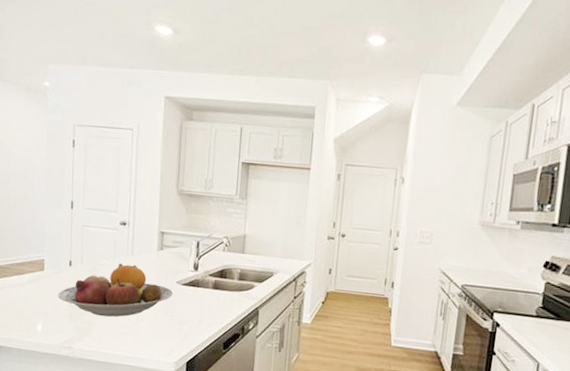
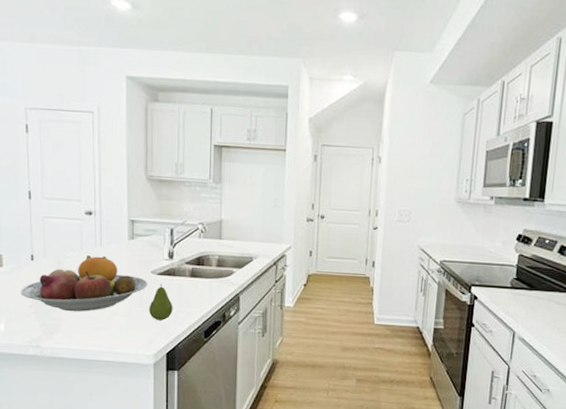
fruit: none [172,294,195,330] -> present [148,284,173,320]

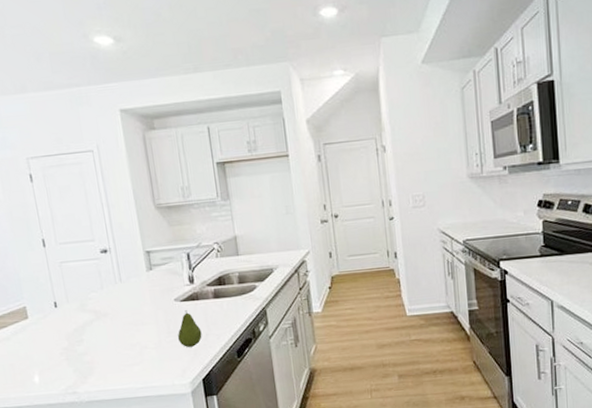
fruit bowl: present [20,255,147,312] -> none [49,292,173,353]

